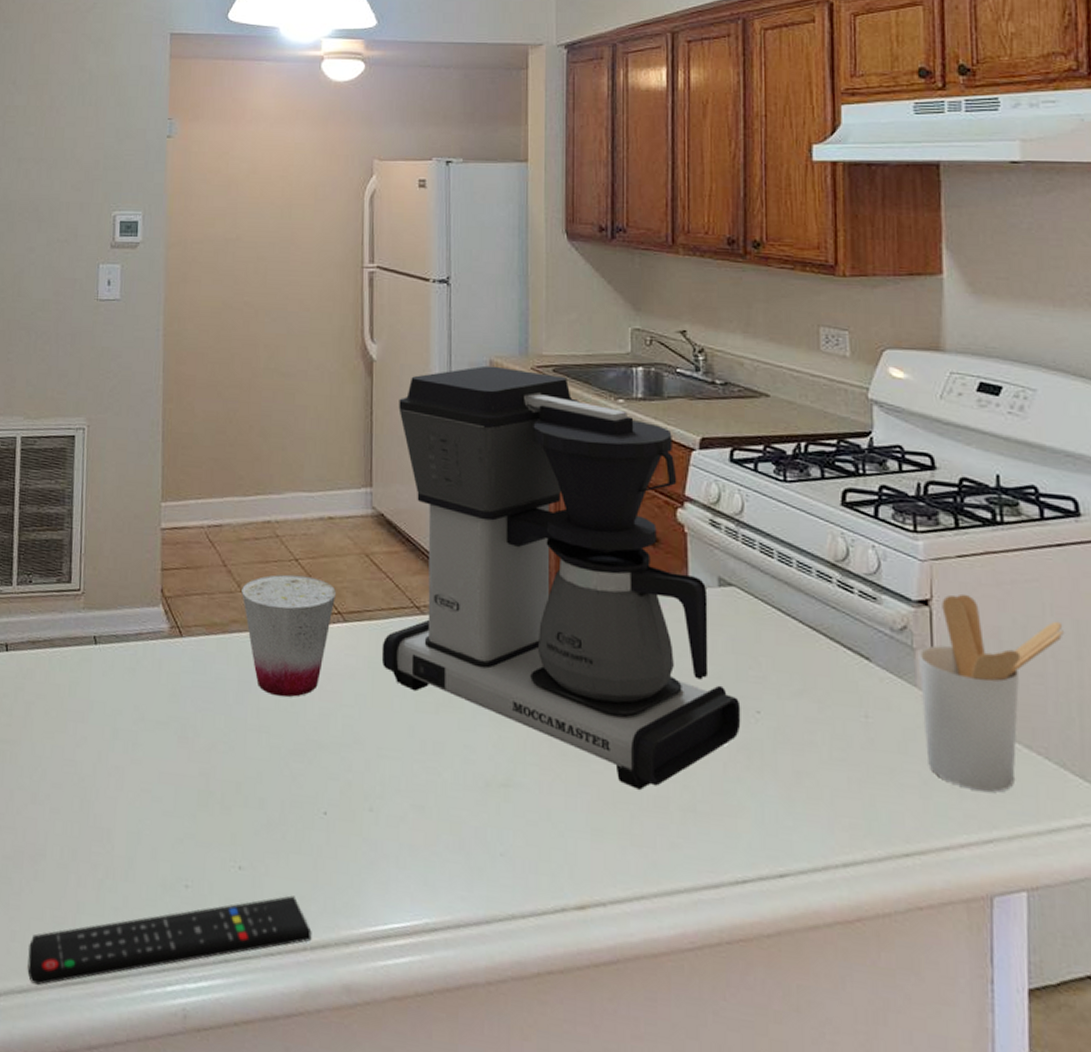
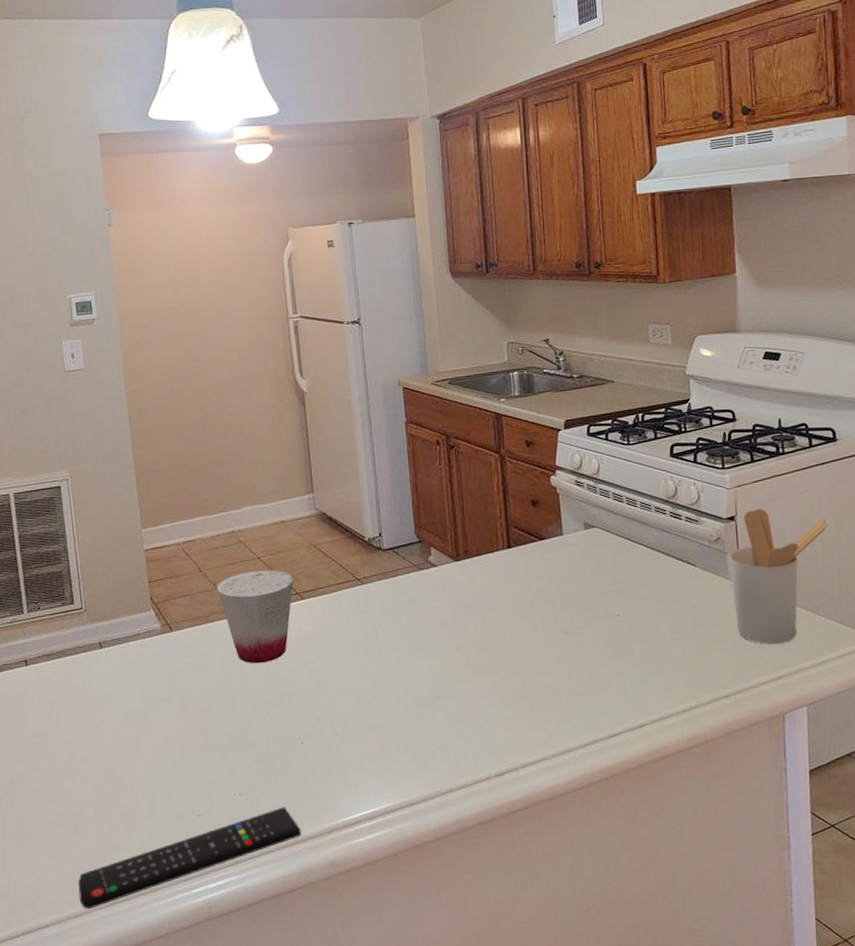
coffee maker: present [381,365,741,790] -> none [328,385,607,685]

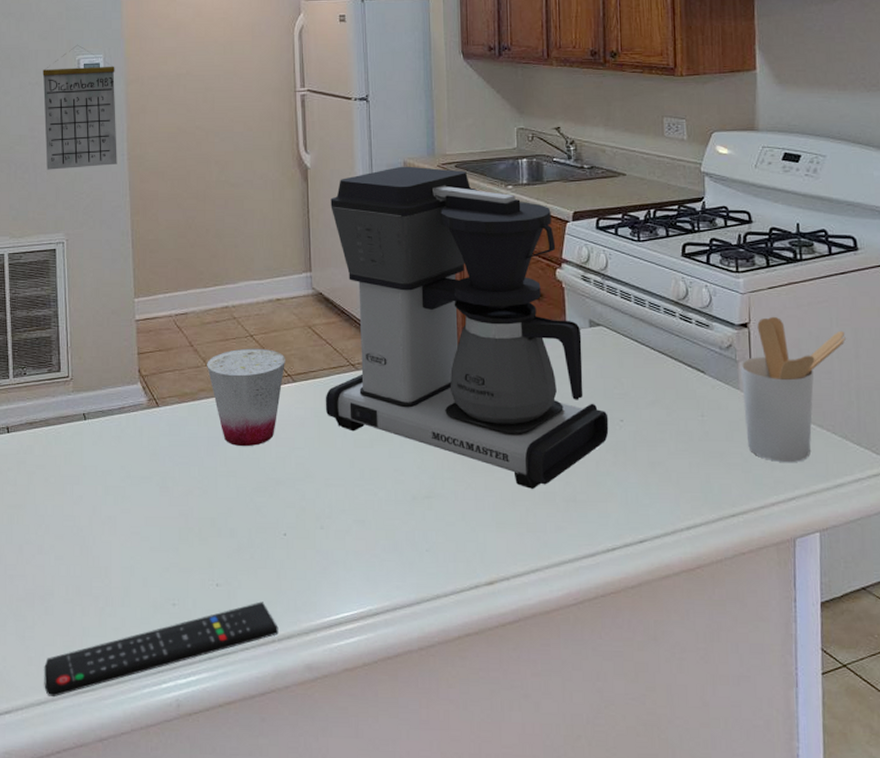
calendar: none [34,283,116,409] -> present [42,44,117,170]
coffee maker: none [328,385,607,685] -> present [325,166,609,489]

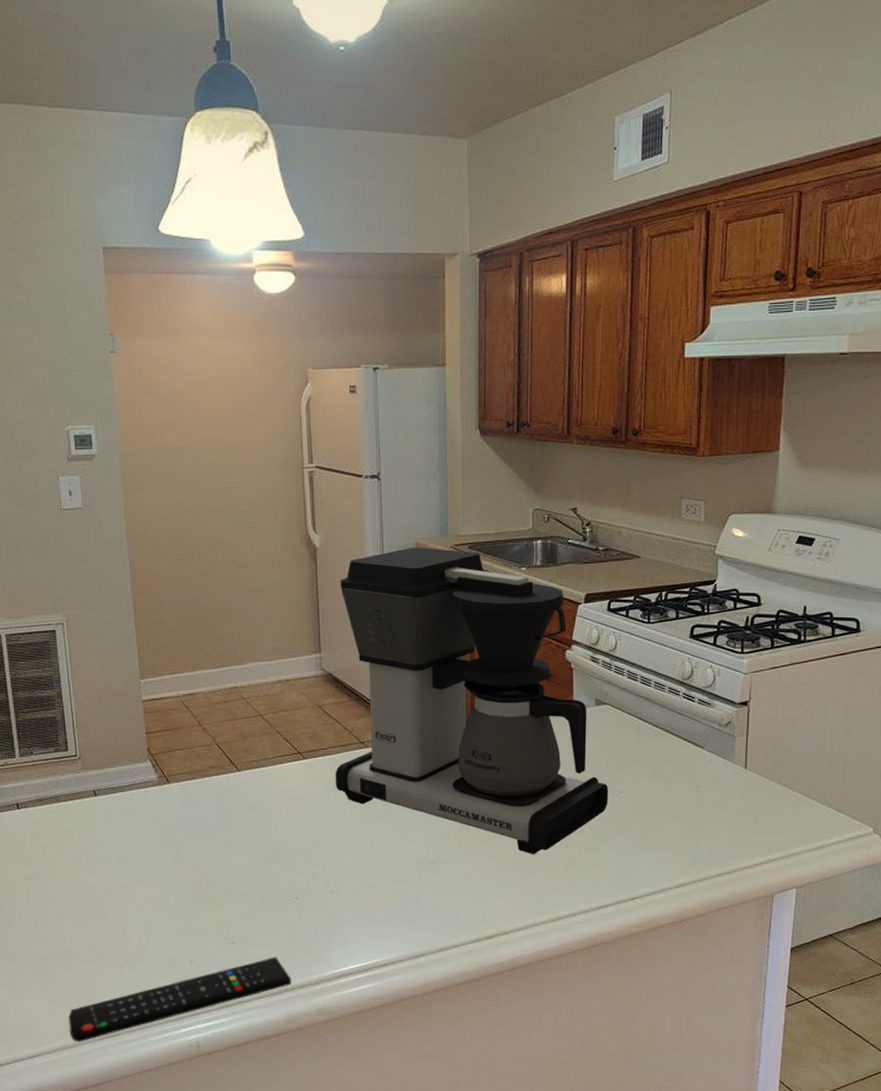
calendar: present [42,44,117,170] -> none [29,413,116,549]
cup: present [207,348,285,447] -> none [216,727,295,820]
utensil holder: present [741,316,846,462] -> none [737,695,839,827]

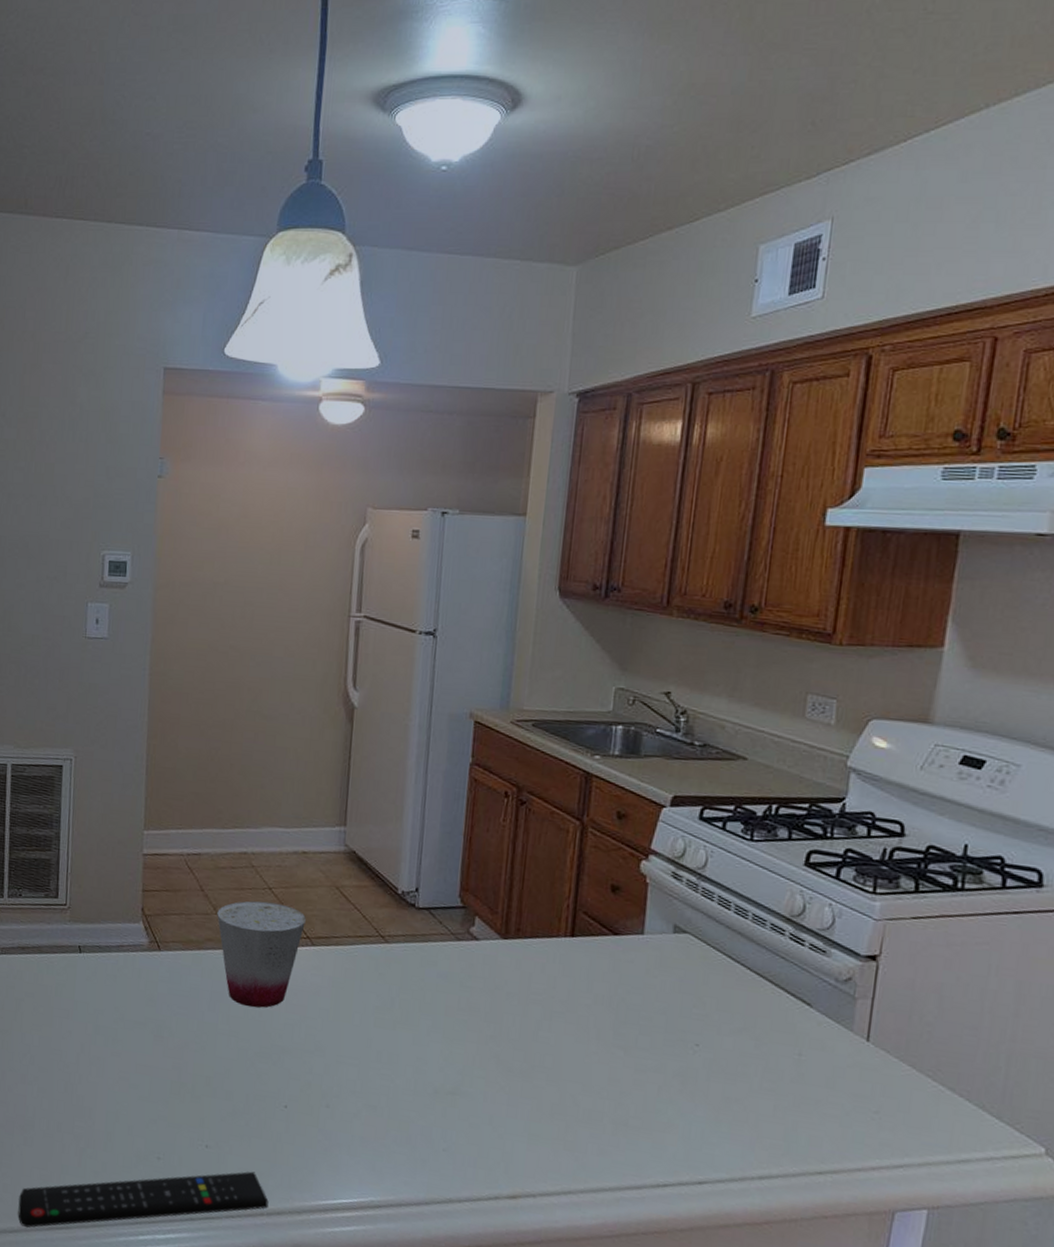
cup: none [216,727,295,820] -> present [217,900,306,1008]
coffee maker: present [335,547,609,854] -> none [345,717,682,1104]

